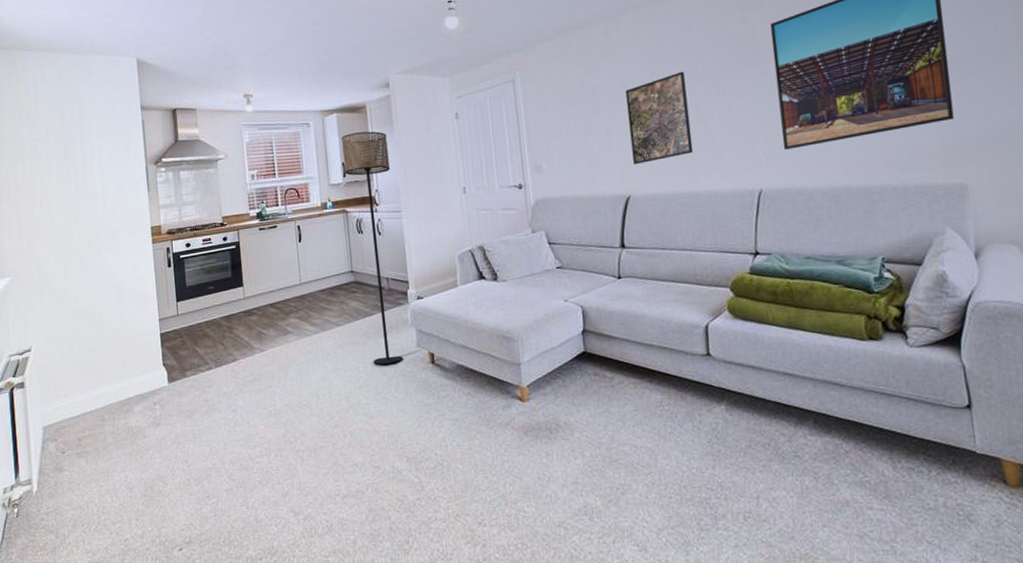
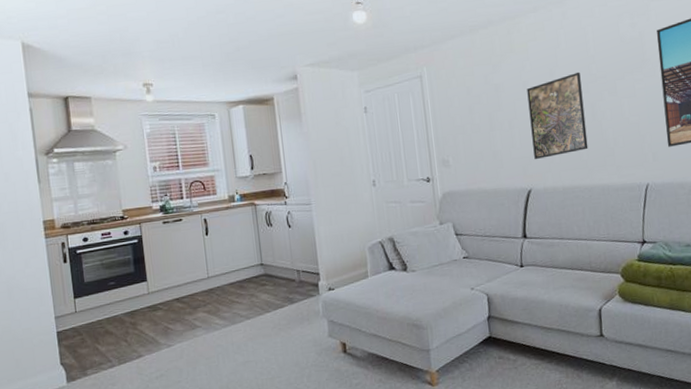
floor lamp: present [342,131,403,365] -> none [249,123,315,356]

